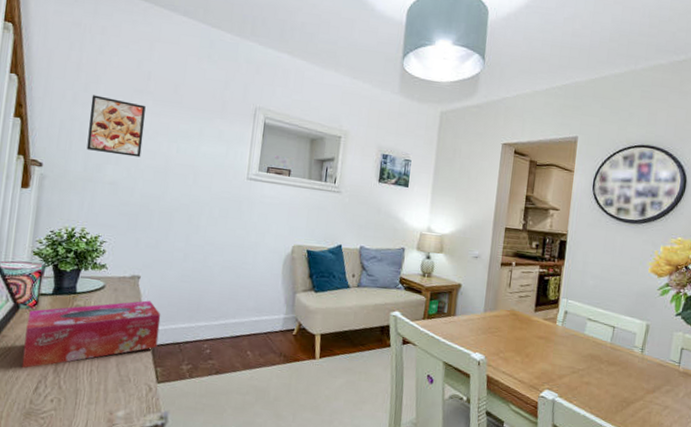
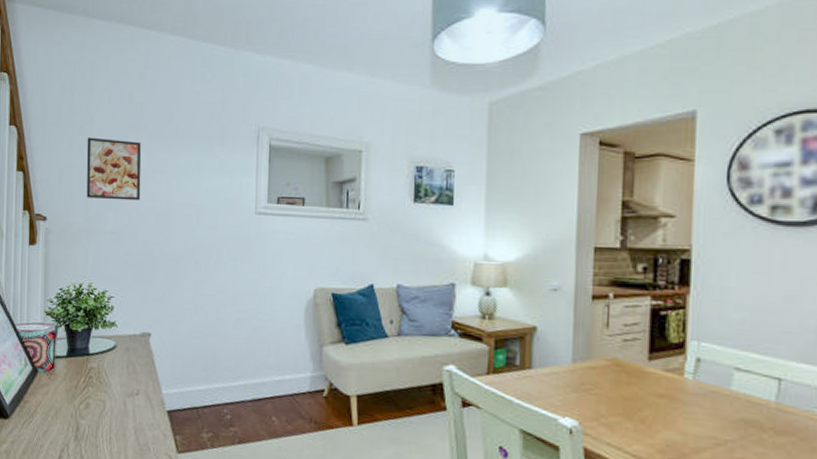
tissue box: present [21,300,161,369] -> none [44,360,176,436]

